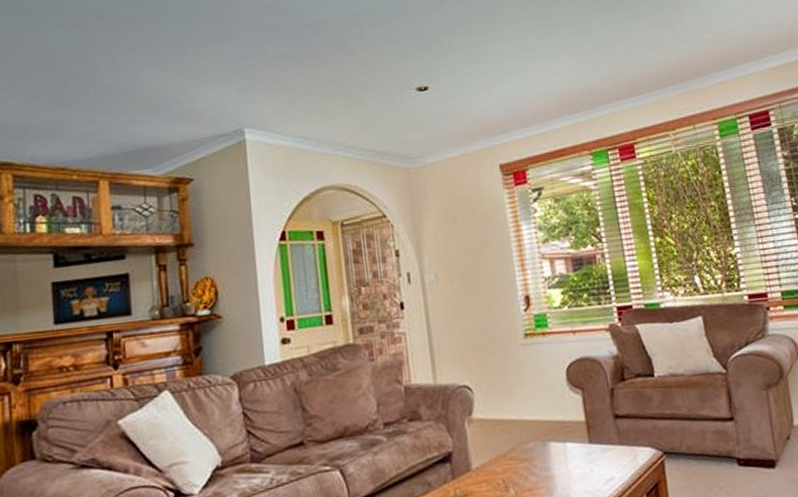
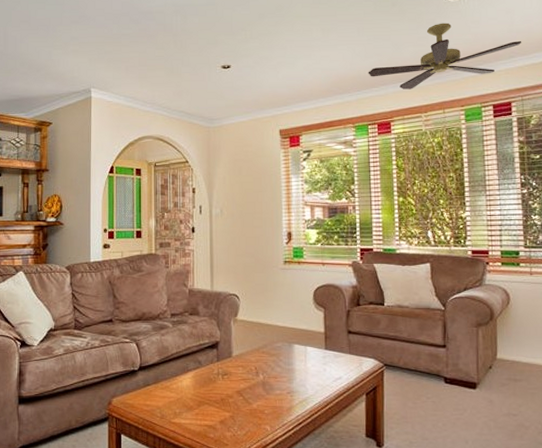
ceiling fan: none [599,20,770,104] -> present [368,23,521,90]

